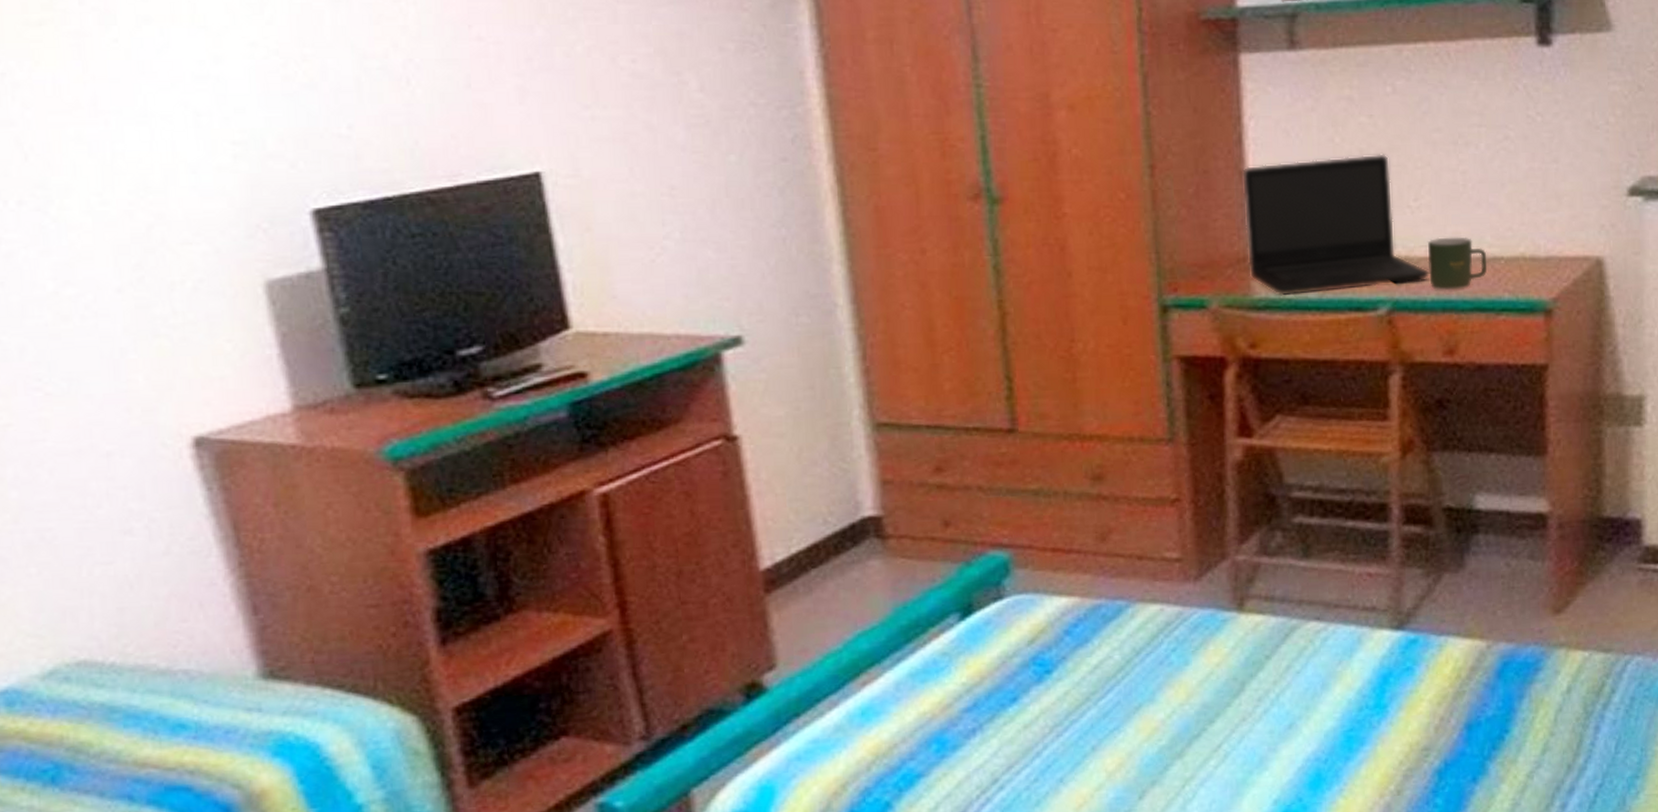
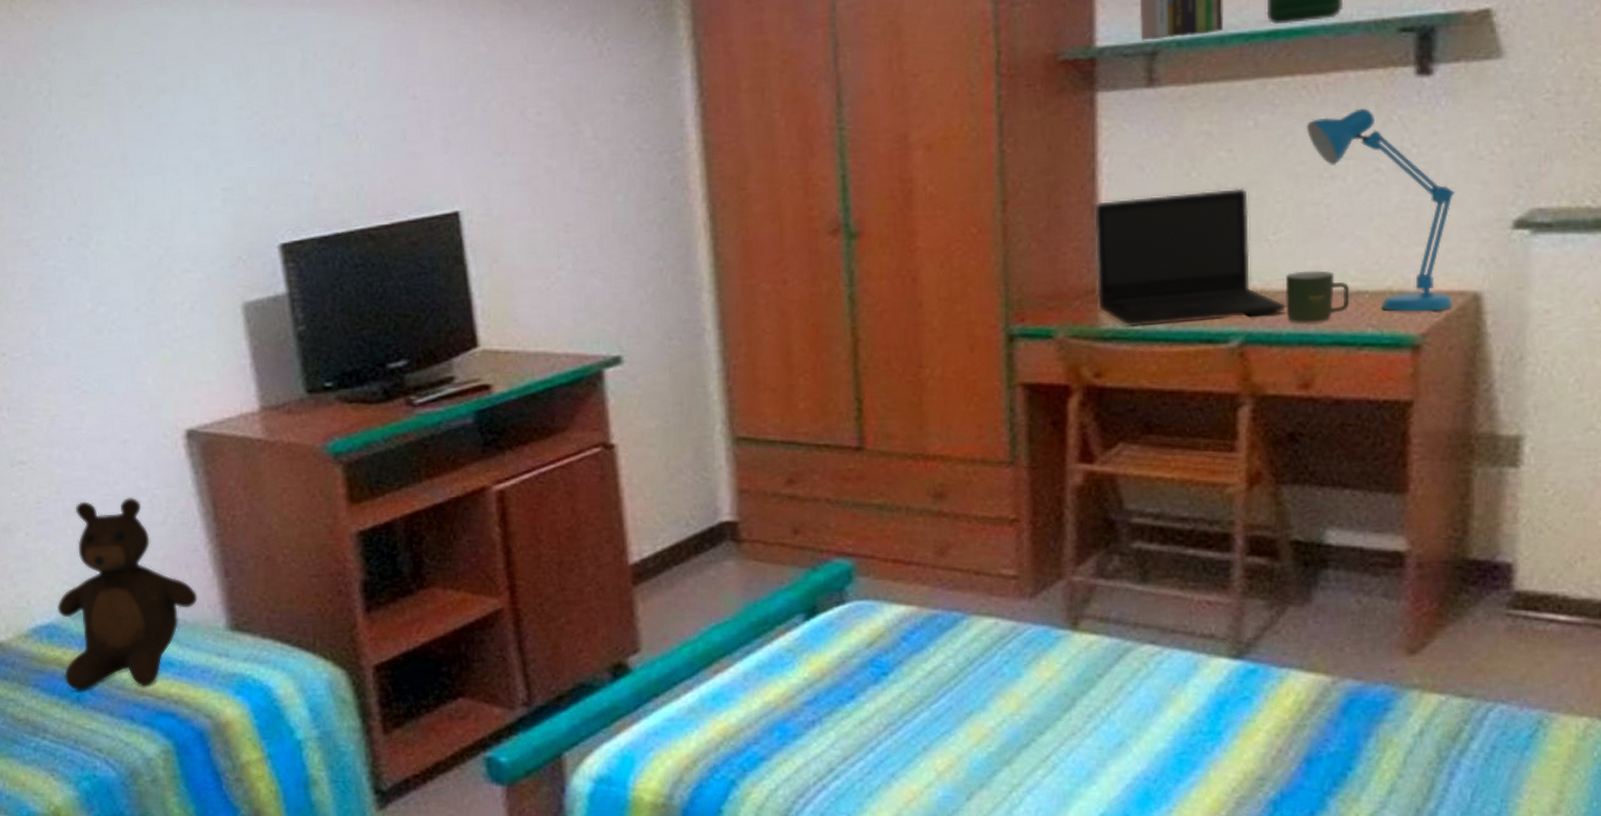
teddy bear: none [18,524,217,770] -> present [57,498,198,691]
desk lamp: none [1440,77,1578,279] -> present [1306,108,1455,313]

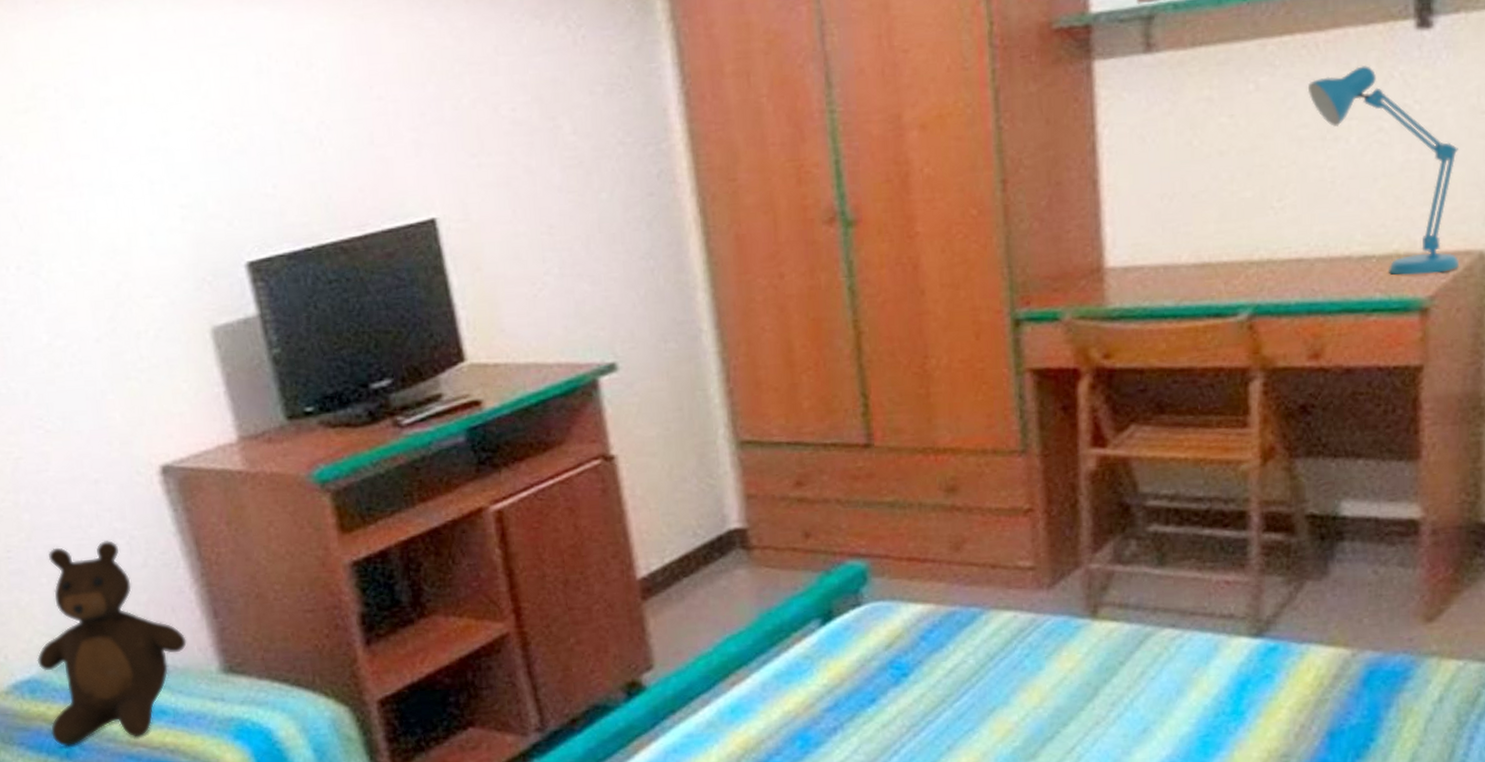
laptop: present [1093,188,1286,327] -> none [1095,154,1293,305]
mug: present [1285,270,1350,325] -> none [1292,236,1357,294]

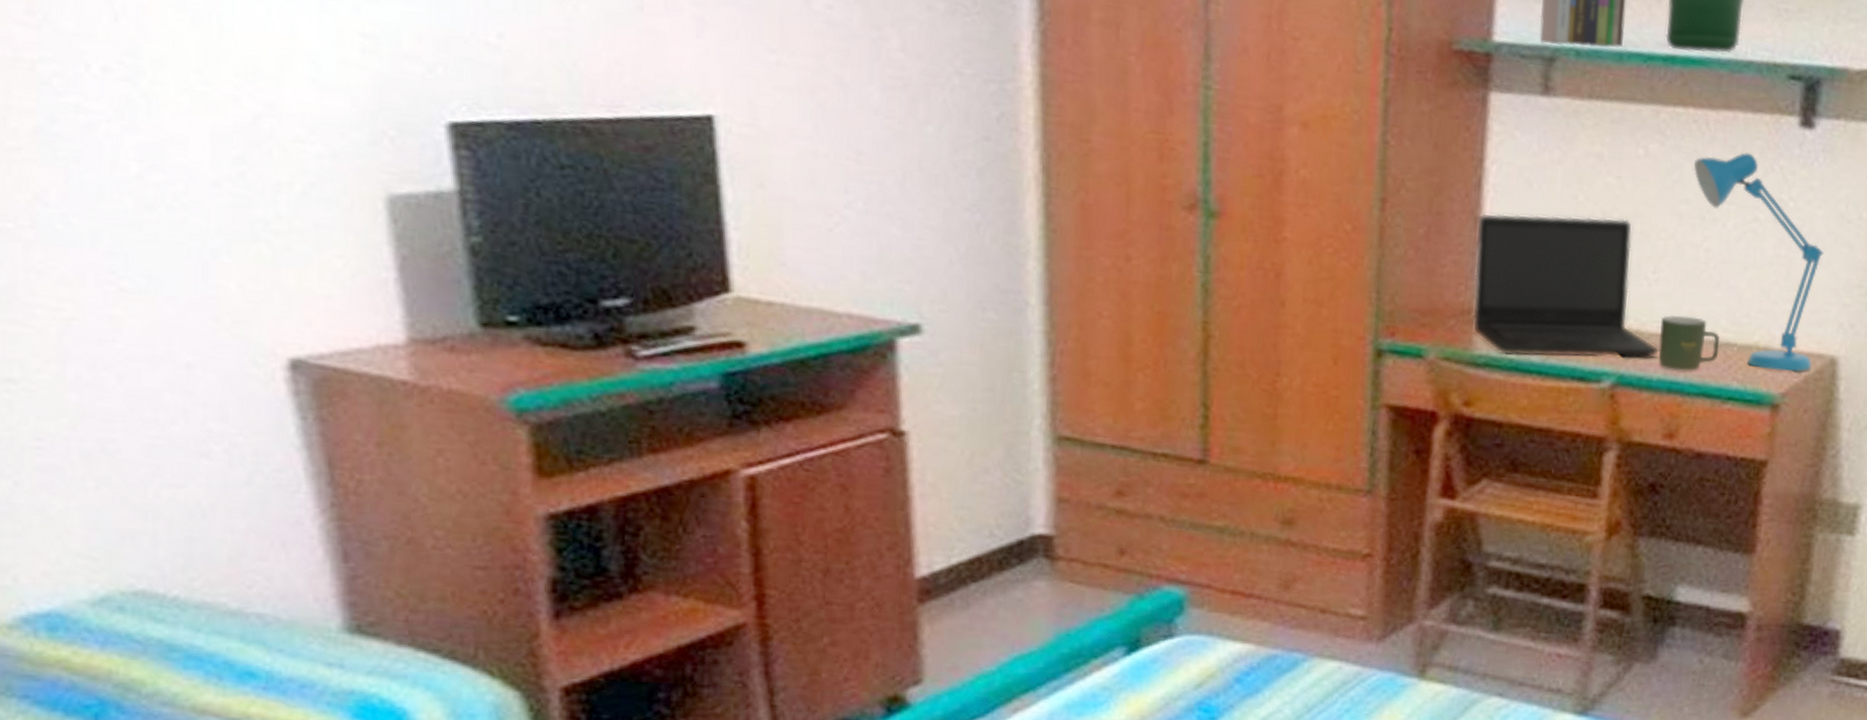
teddy bear: present [37,540,187,747] -> none [64,443,298,707]
laptop: none [1095,154,1293,305] -> present [1472,212,1659,358]
mug: none [1292,236,1357,294] -> present [1658,314,1720,373]

